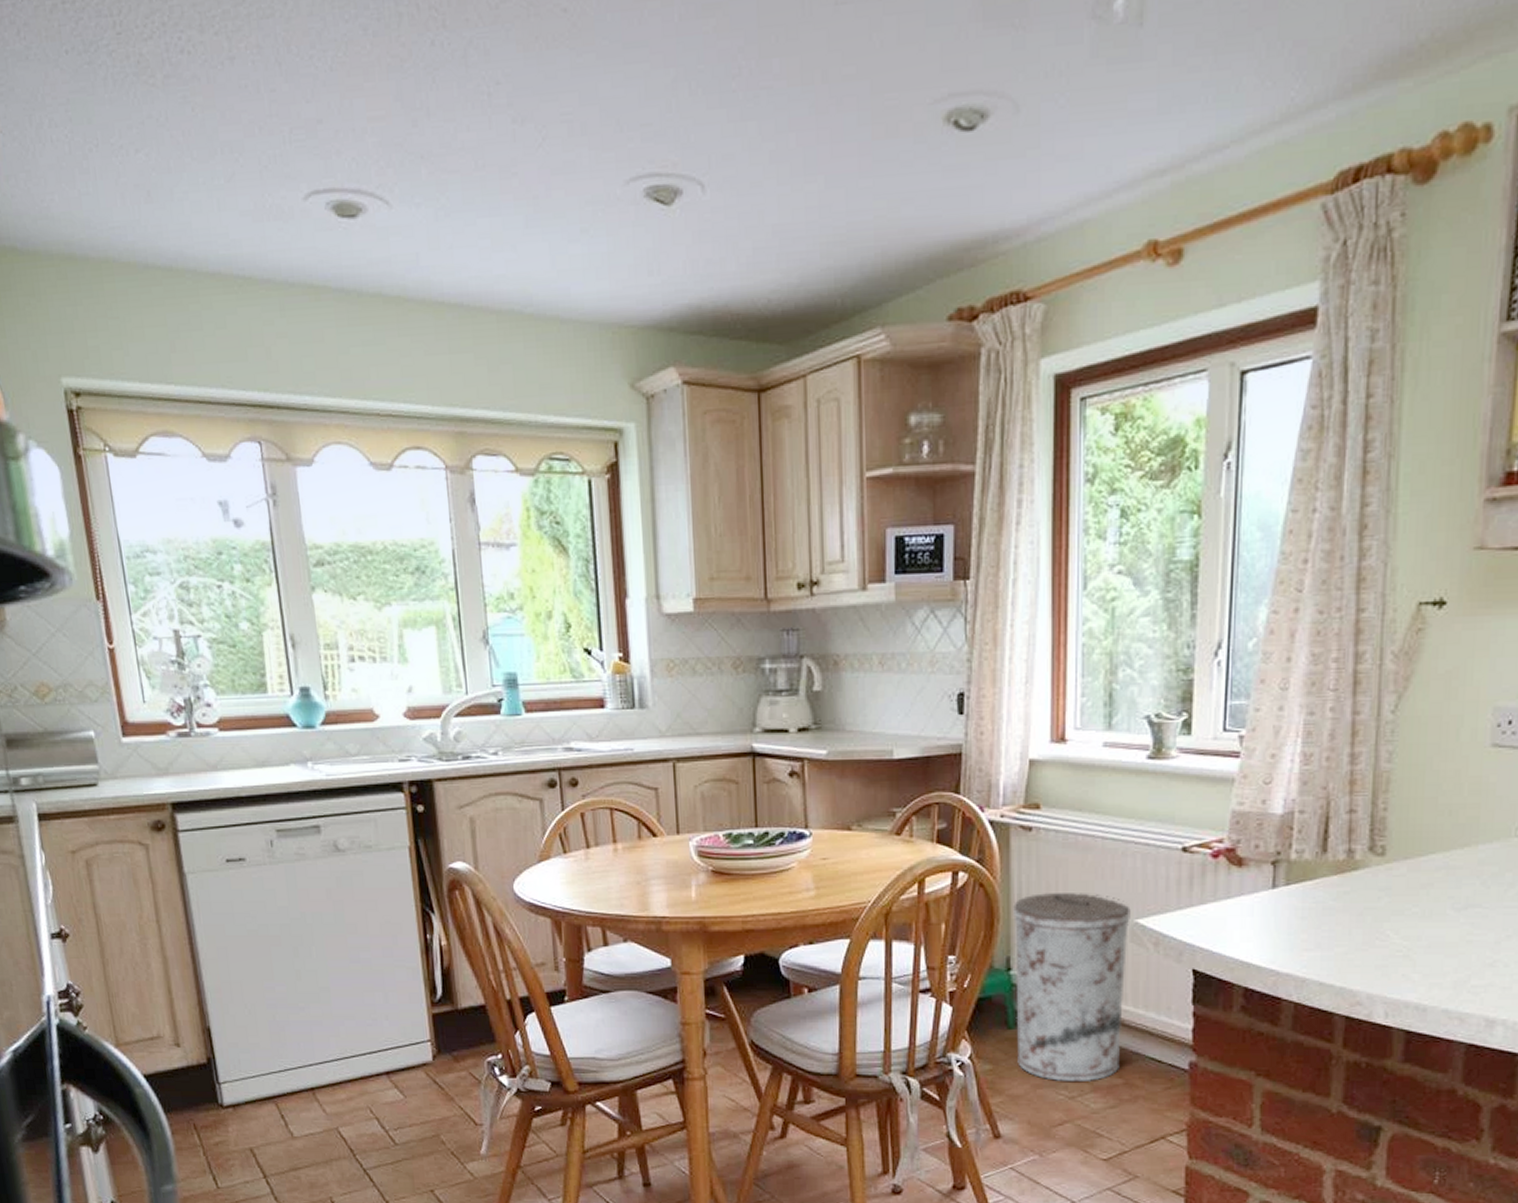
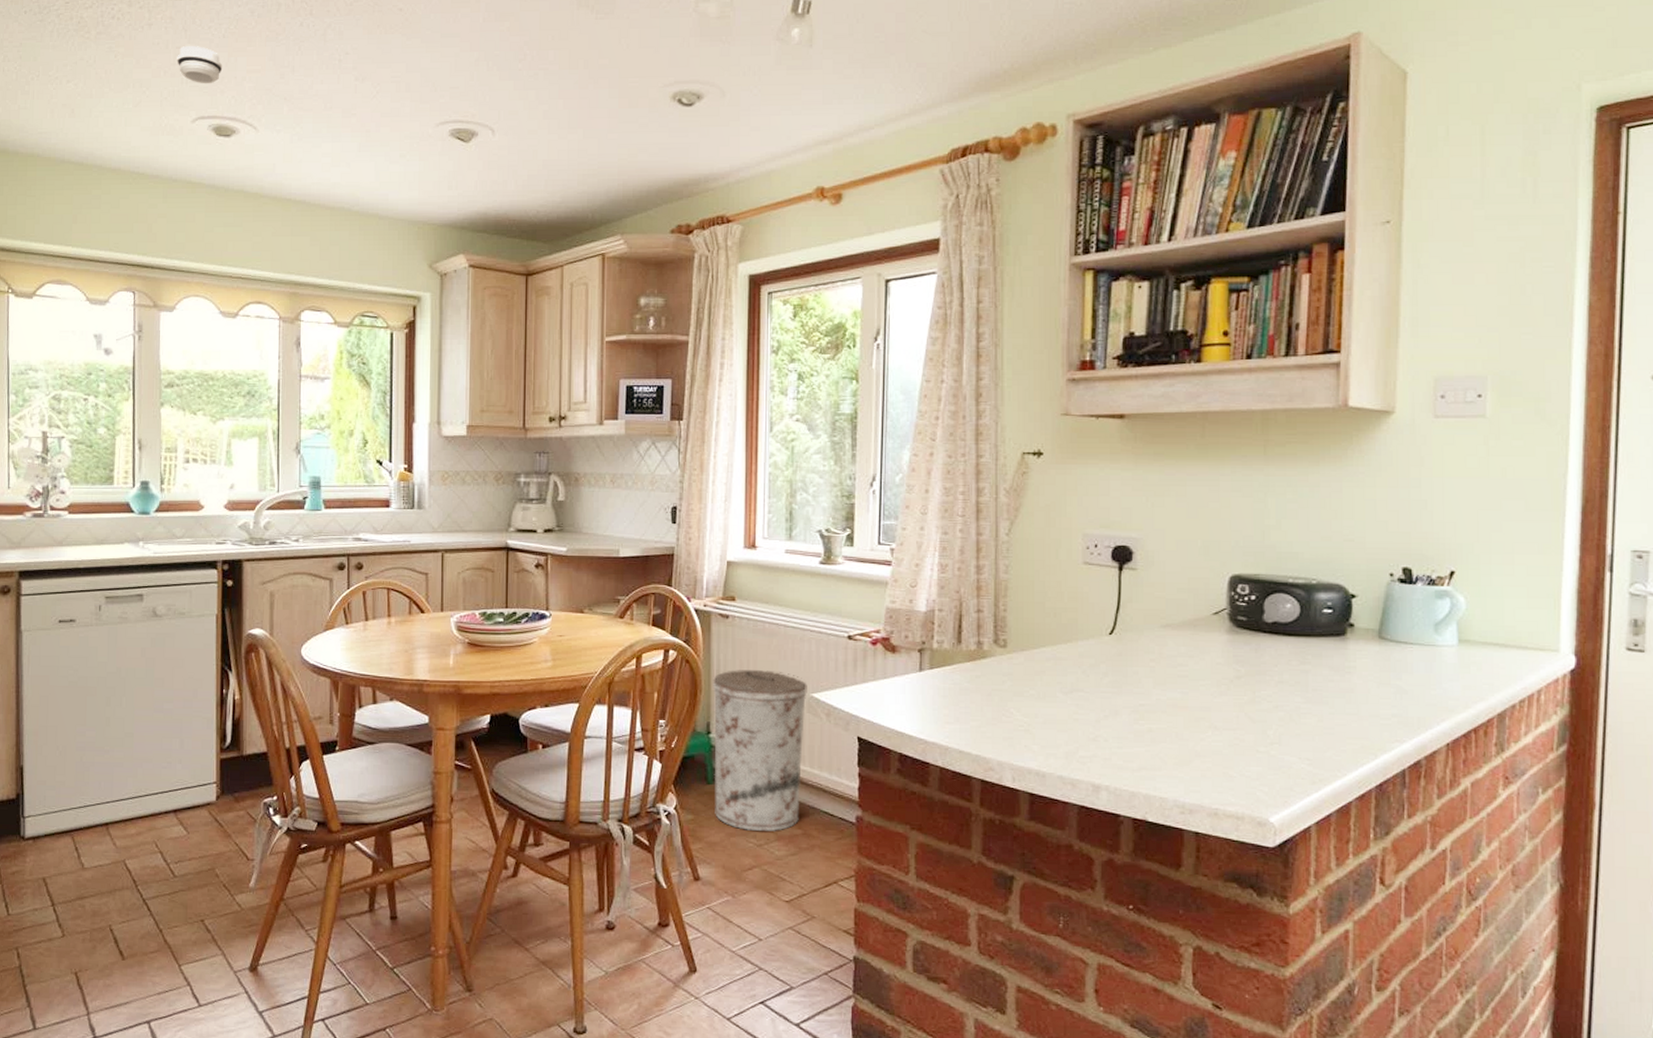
smoke detector: none [273,85,335,143] -> present [177,45,223,84]

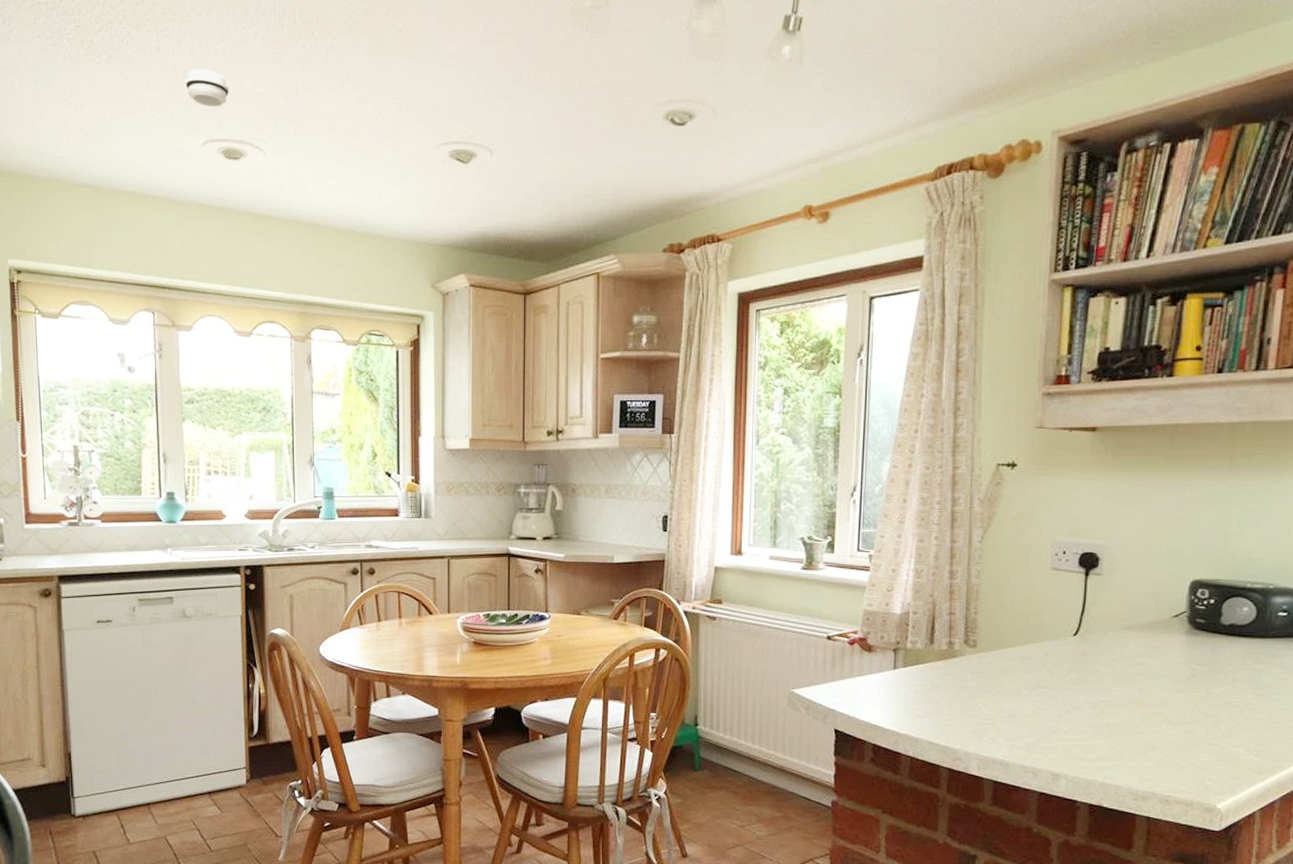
trash can: present [713,670,807,833] -> none [701,667,788,815]

